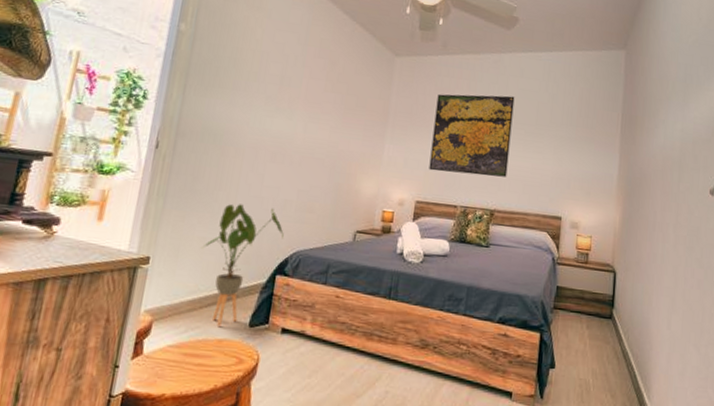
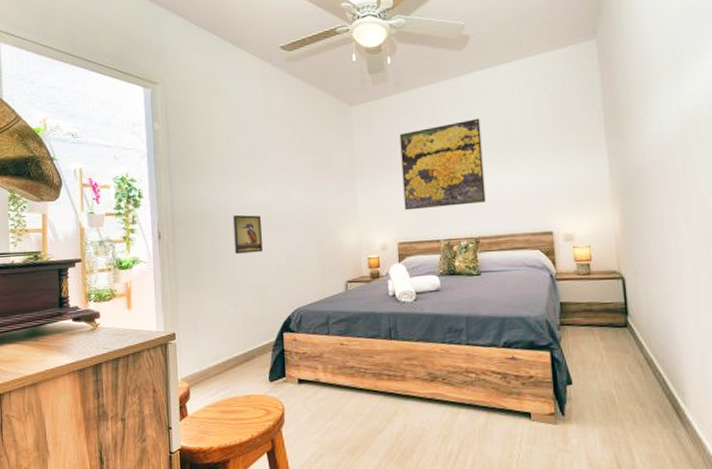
house plant: present [202,204,284,326] -> none [215,273,282,384]
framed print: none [240,139,278,185] -> present [232,214,263,254]

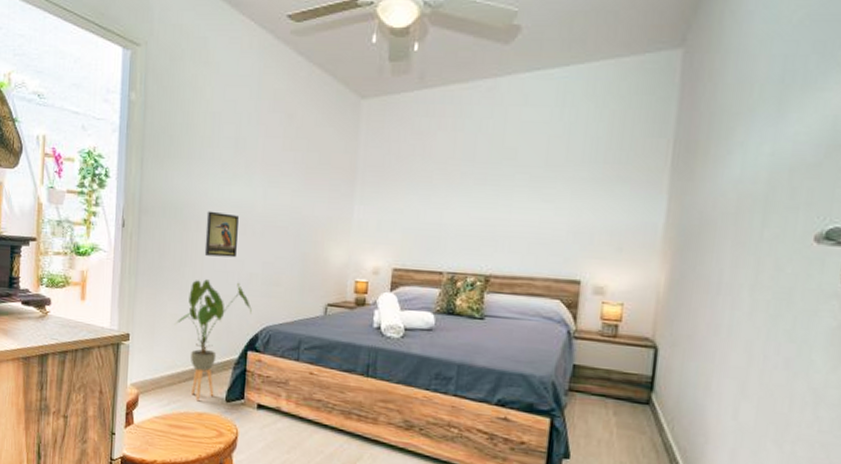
house plant: none [215,273,282,384] -> present [174,279,252,400]
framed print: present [399,118,486,211] -> none [407,132,516,235]

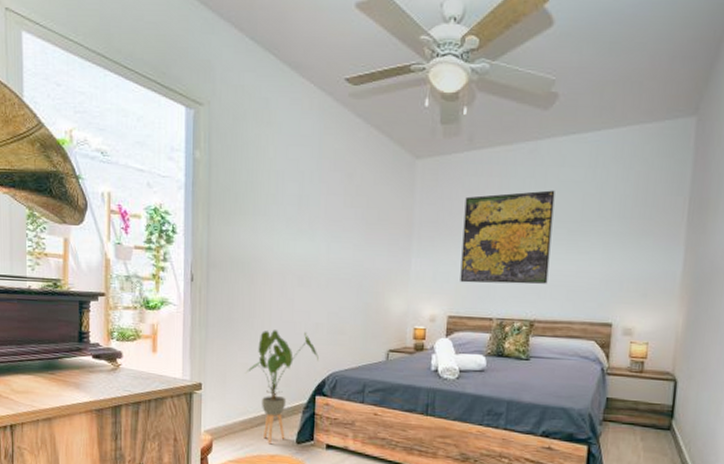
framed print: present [204,211,239,258] -> none [272,265,304,309]
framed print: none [407,132,516,235] -> present [460,190,555,284]

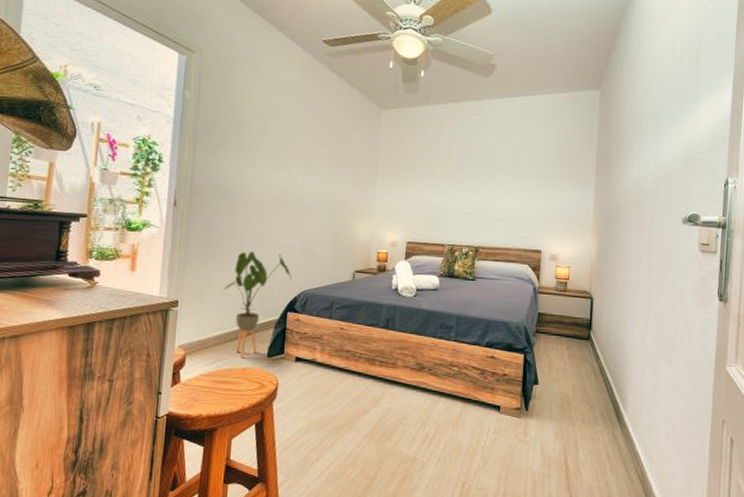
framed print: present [460,190,555,284] -> none [417,140,495,217]

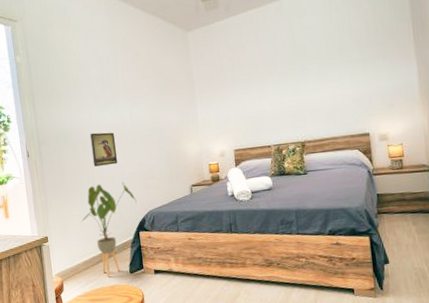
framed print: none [250,193,281,233] -> present [89,132,117,167]

